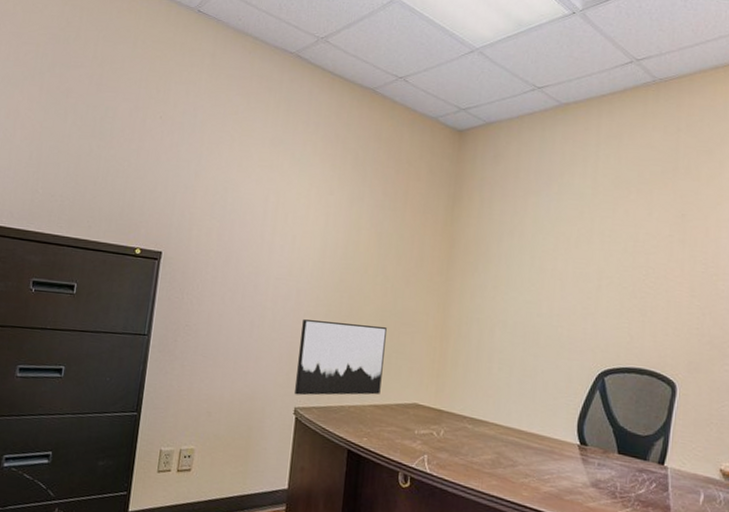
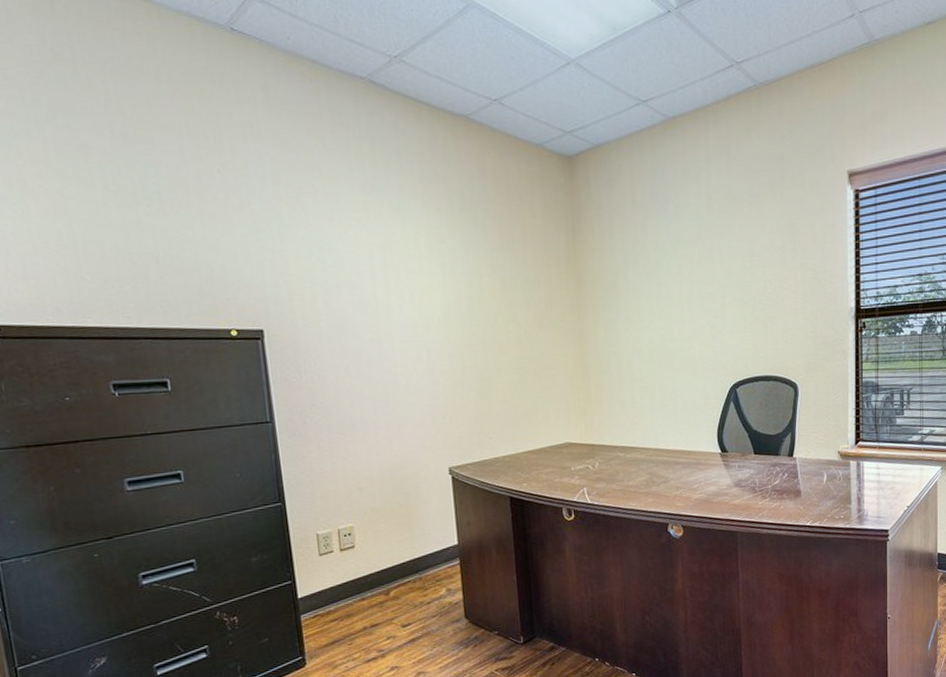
wall art: present [295,319,387,396] -> none [439,375,532,455]

